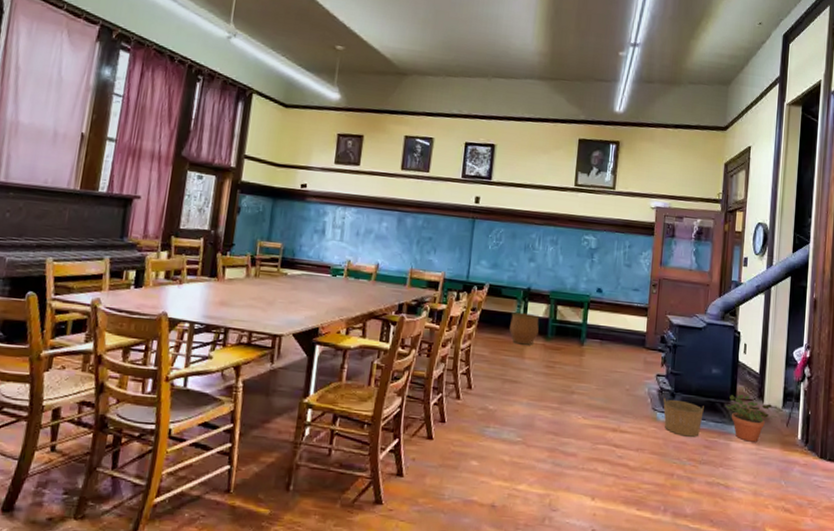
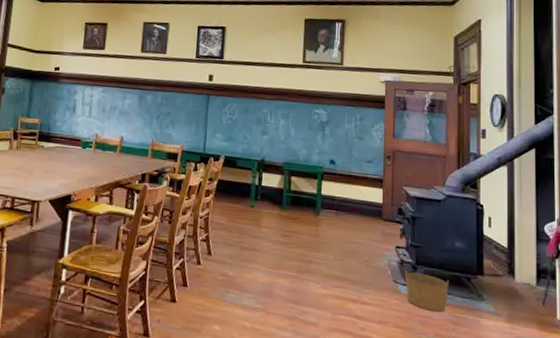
basket: present [509,312,540,345] -> none [246,182,274,215]
potted plant: present [725,394,777,442] -> none [472,269,532,321]

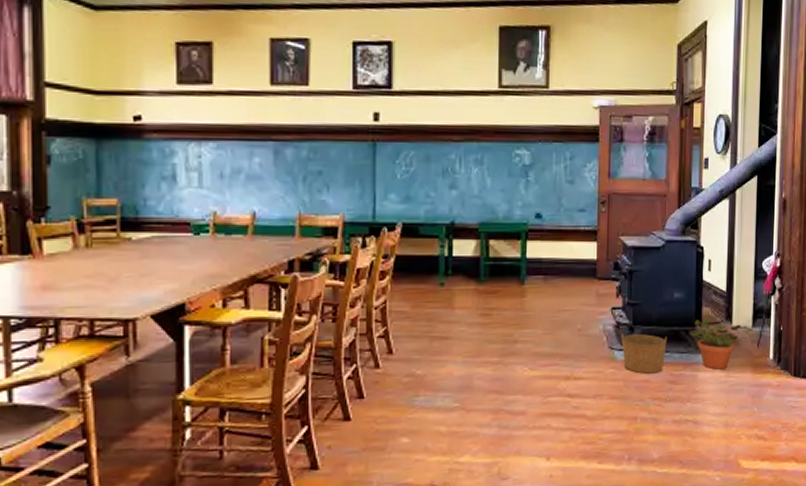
potted plant: none [472,269,532,321] -> present [690,318,747,370]

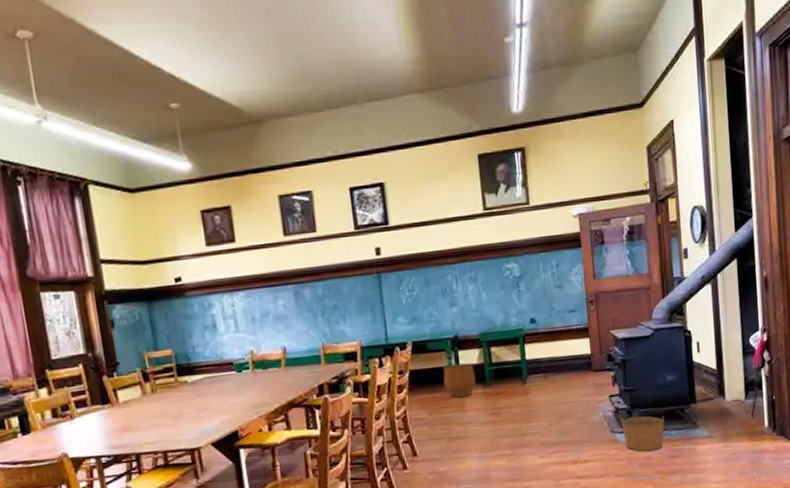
basket: none [433,253,469,293] -> present [442,362,476,398]
potted plant: present [690,318,747,370] -> none [686,394,741,442]

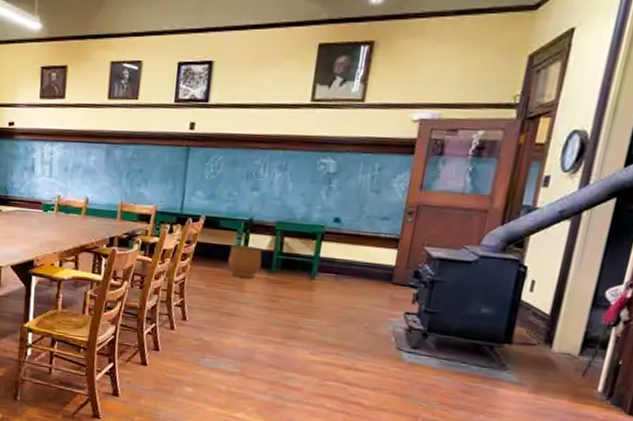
basket: present [620,416,665,452] -> none [410,337,466,381]

